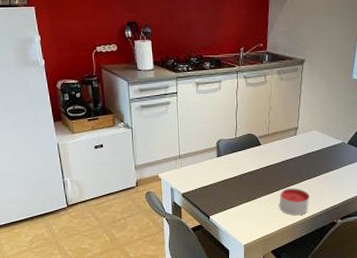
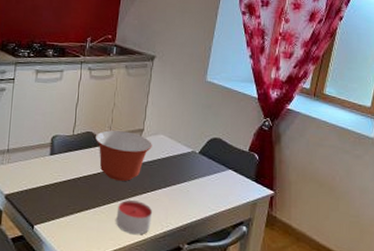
mixing bowl: none [255,130,306,174] -> present [95,130,152,182]

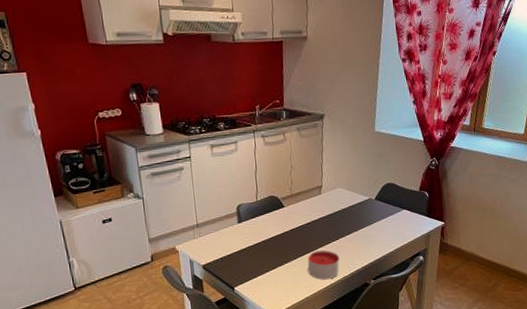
mixing bowl: present [95,130,152,182] -> none [277,190,332,236]

